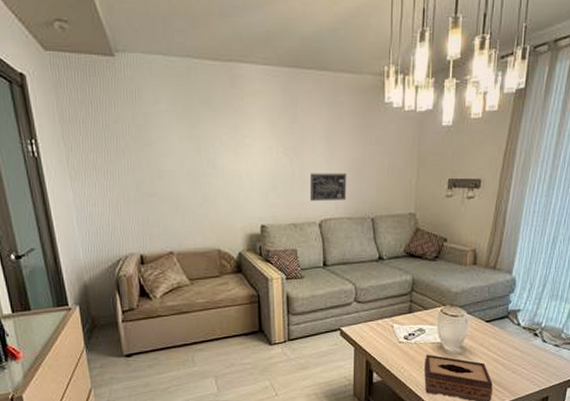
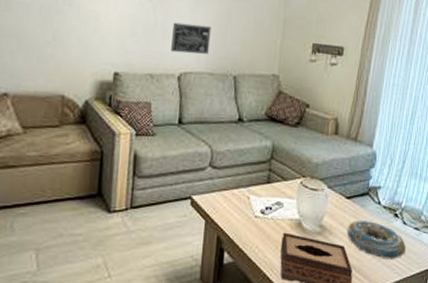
decorative bowl: none [486,340,545,374] -> present [346,219,406,259]

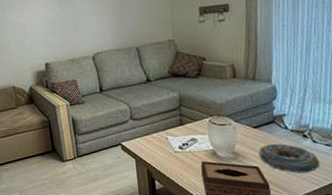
wall art: present [171,22,212,54] -> none [80,13,113,40]

